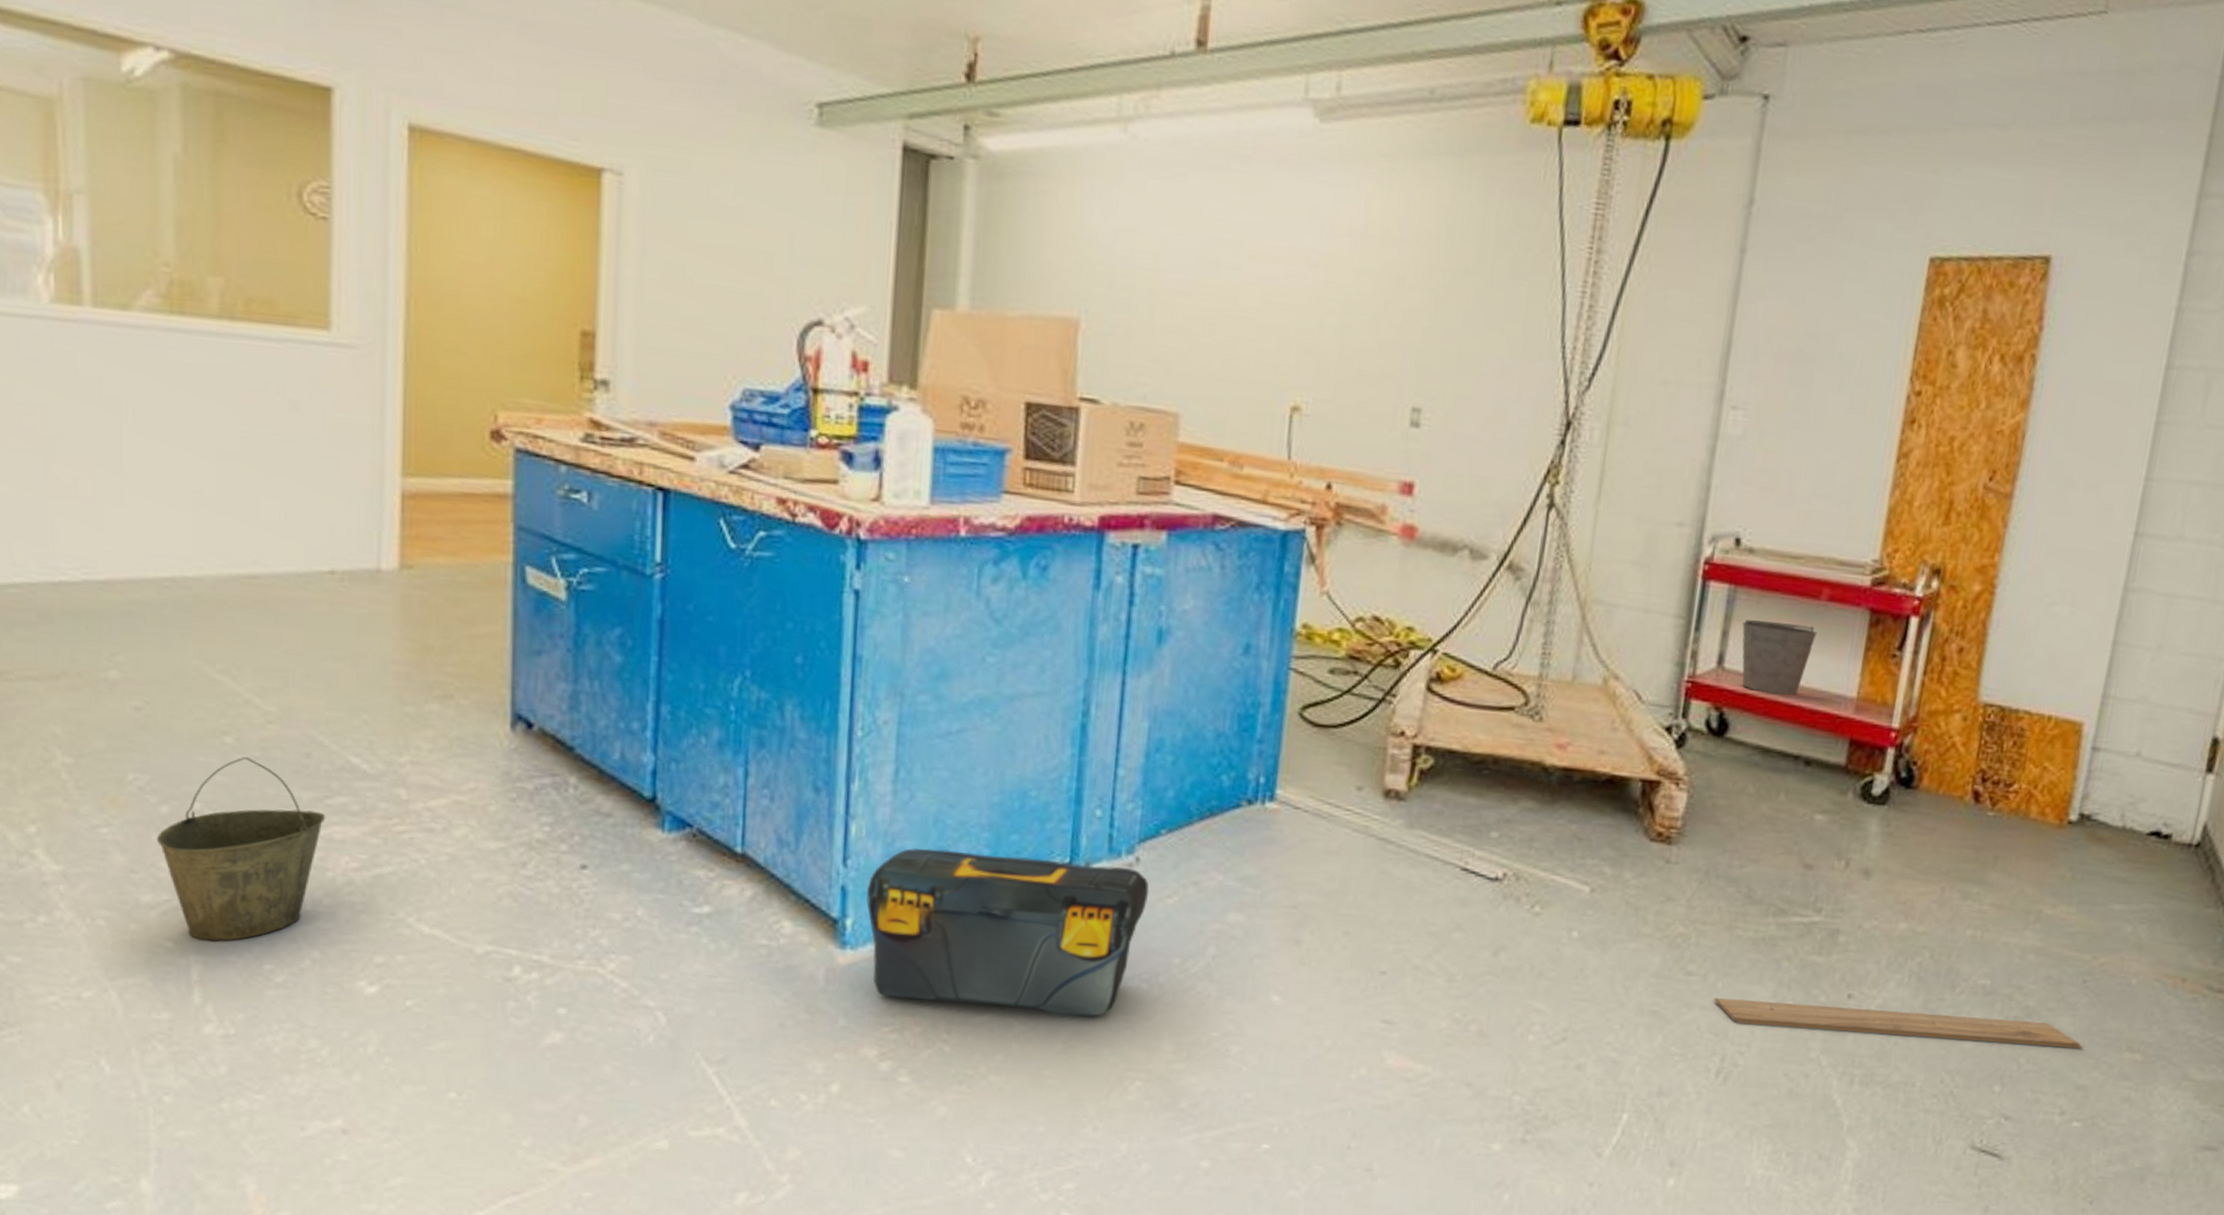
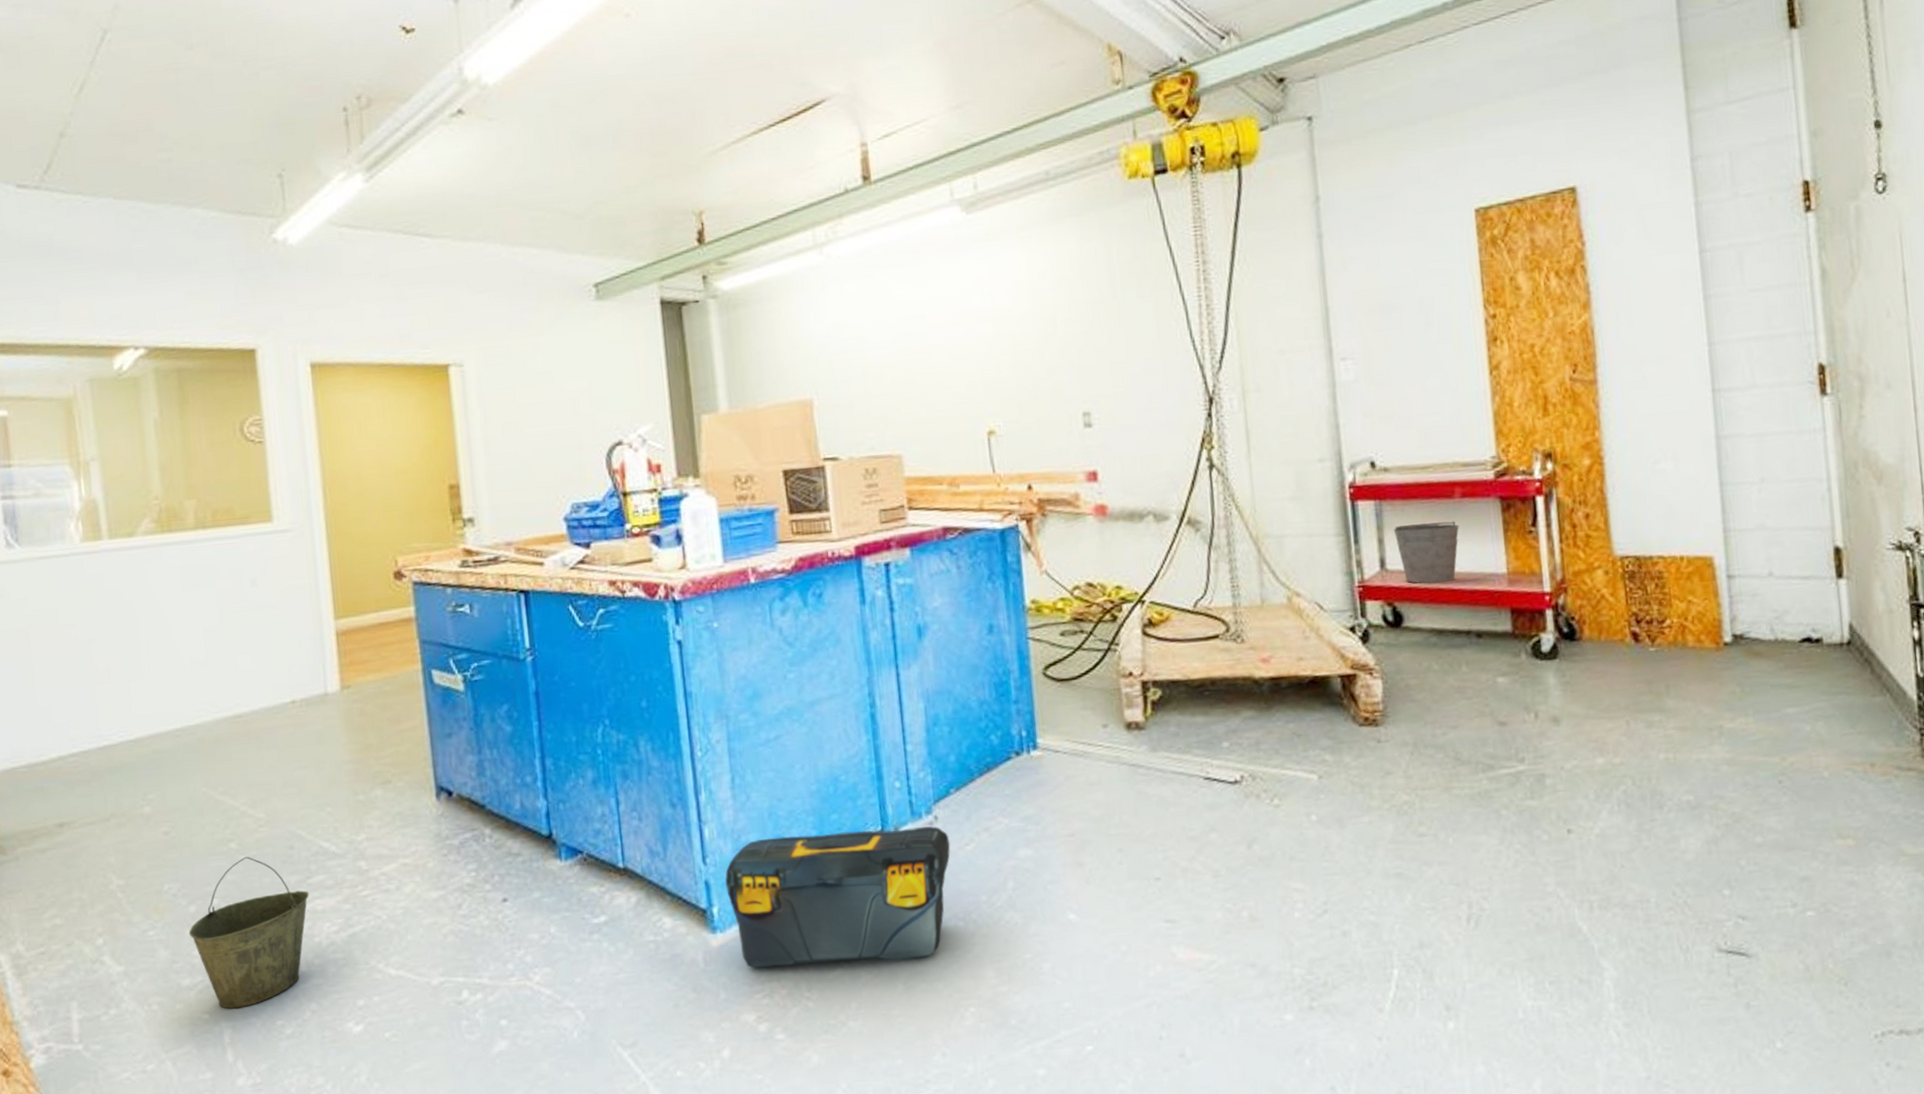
wooden plank: present [1714,998,2084,1049] -> none [1449,825,1797,871]

